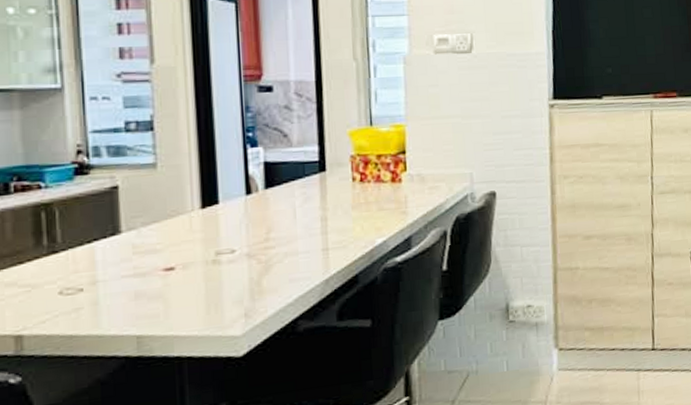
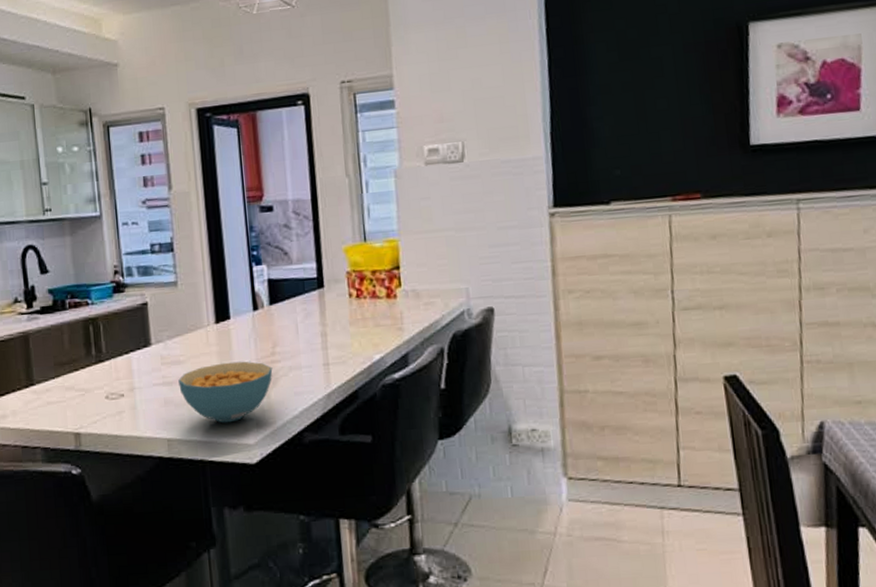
cereal bowl: none [153,248,266,315] -> present [178,361,273,423]

